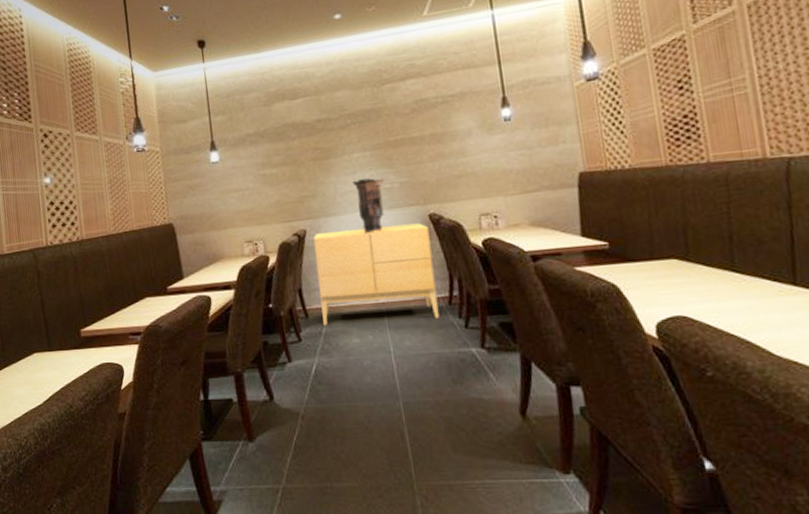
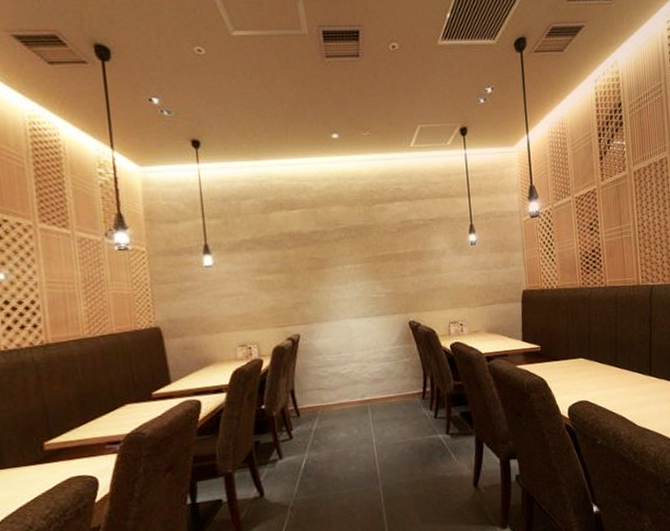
sideboard: present [313,223,440,326] -> none [306,329,415,423]
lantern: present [351,178,384,234] -> none [343,288,372,339]

